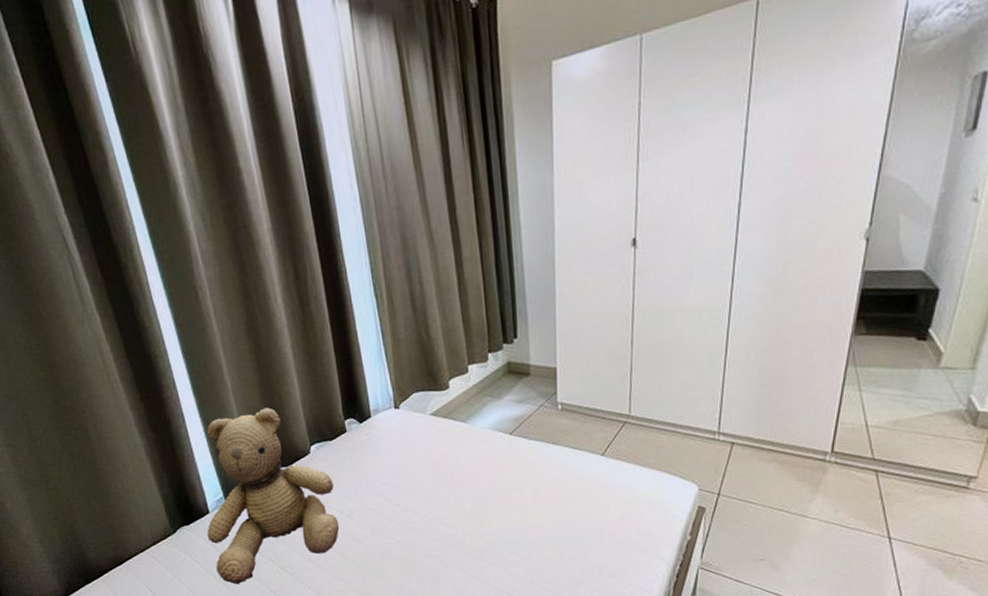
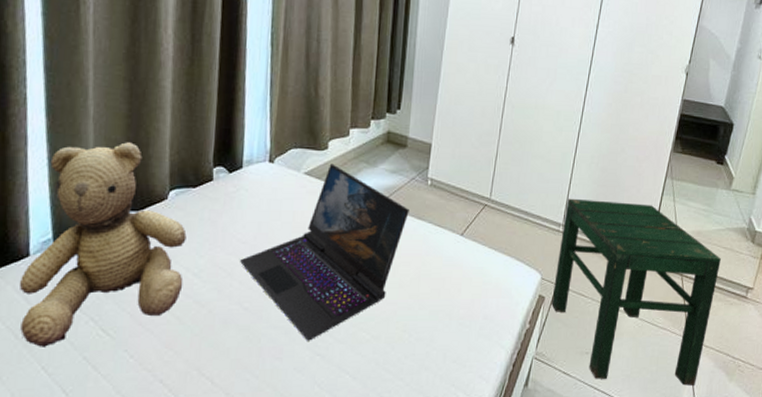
laptop: none [385,401,543,566] -> present [240,163,409,341]
stool: none [714,398,929,587] -> present [551,198,721,387]

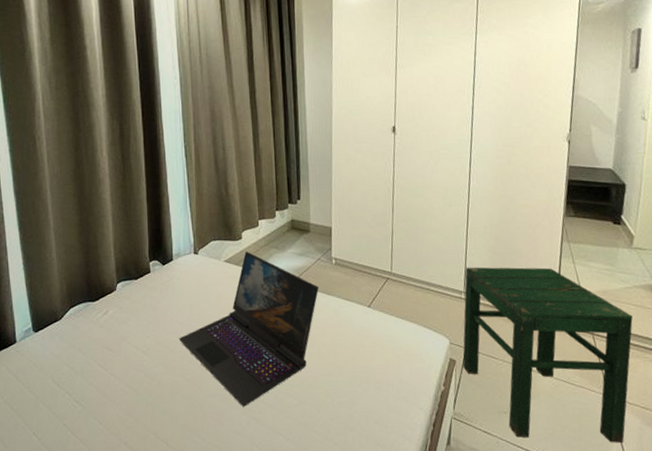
teddy bear: present [19,142,187,347] -> none [10,246,135,417]

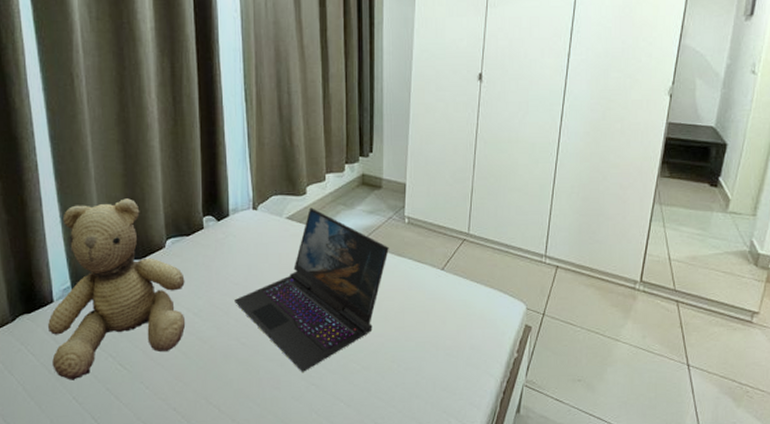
teddy bear: none [10,246,135,417] -> present [47,198,186,380]
stool: present [463,267,633,444] -> none [539,229,720,413]

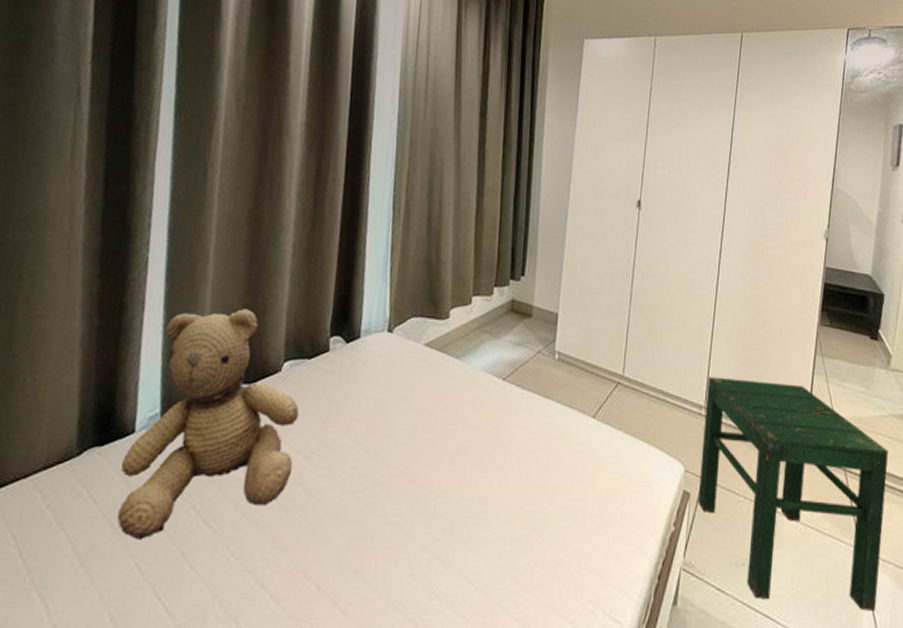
laptop: present [235,207,389,372] -> none [354,334,536,541]
stool: none [539,229,720,413] -> present [698,376,888,612]

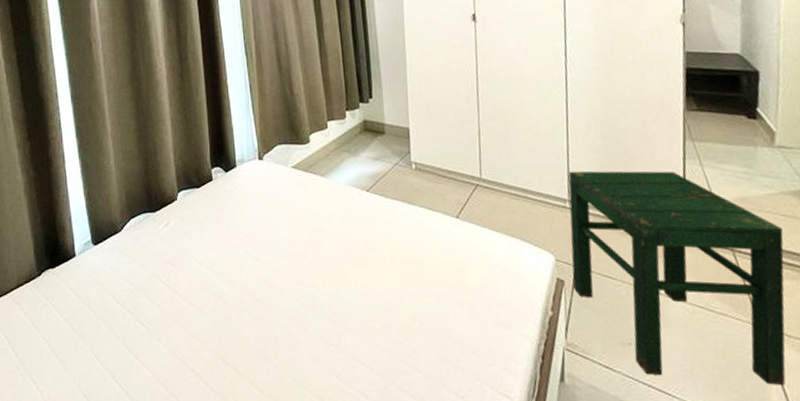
teddy bear: present [117,309,299,540] -> none [70,152,200,337]

